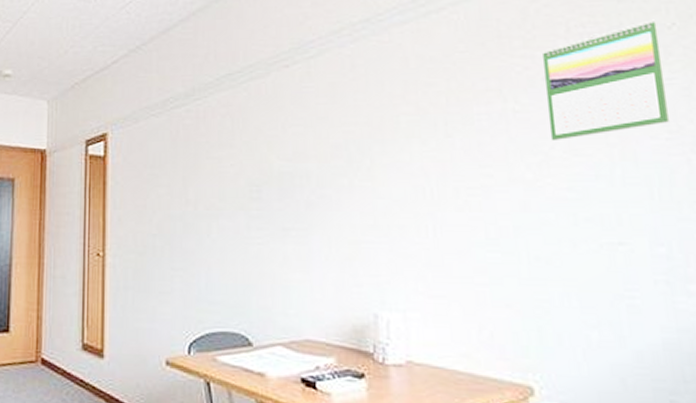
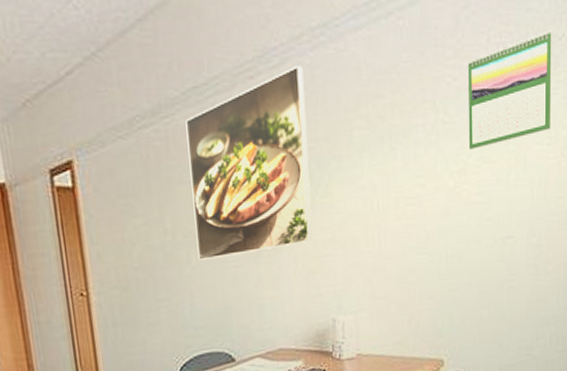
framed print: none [217,56,352,235] -> present [185,66,314,261]

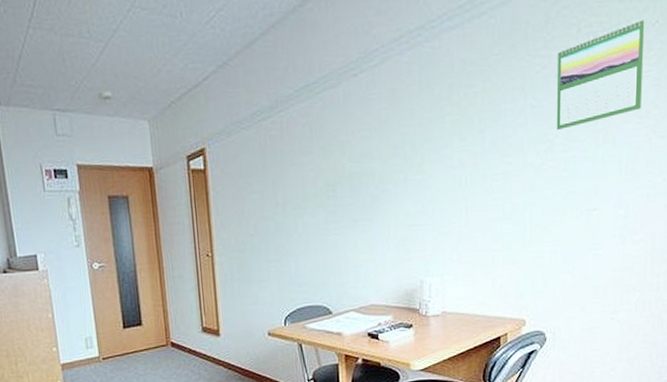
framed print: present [185,66,314,261] -> none [297,63,406,229]

